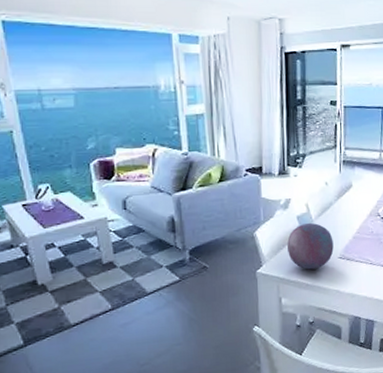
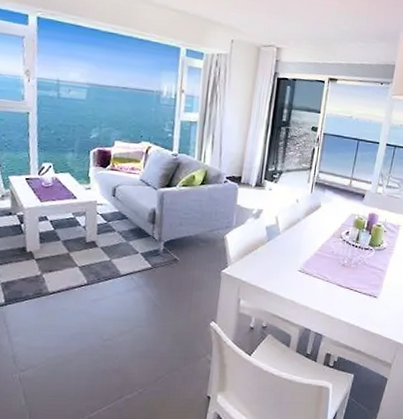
decorative ball: present [287,222,334,270] -> none [252,234,296,278]

